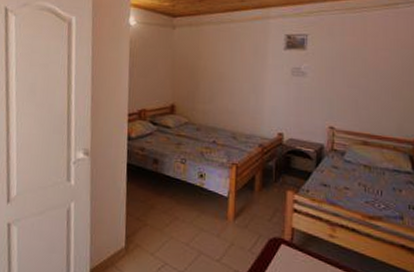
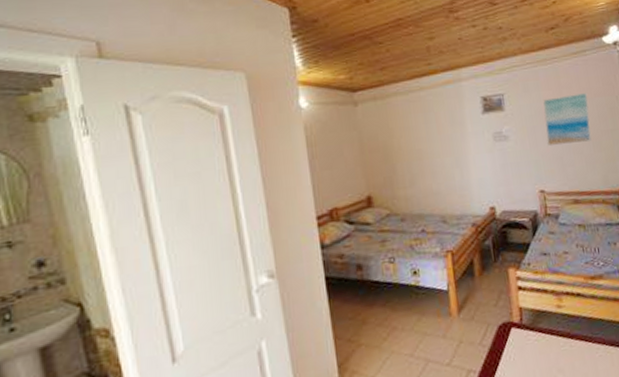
wall art: none [344,43,394,89] -> present [543,93,592,145]

